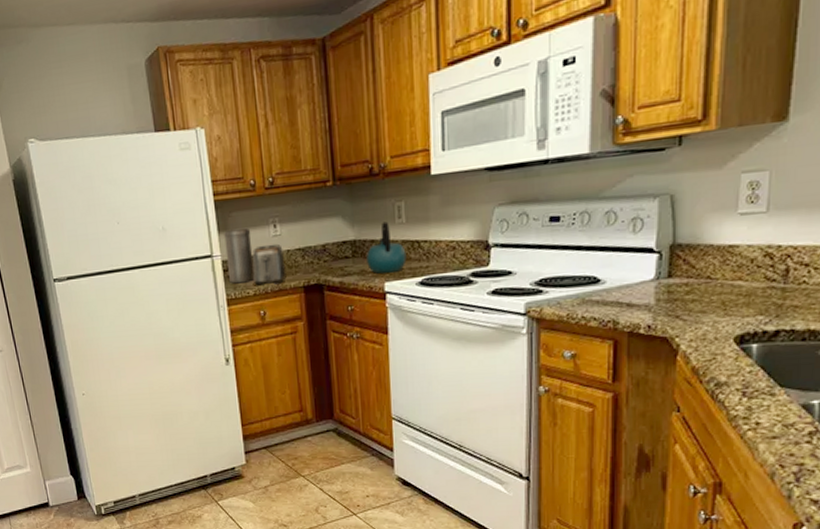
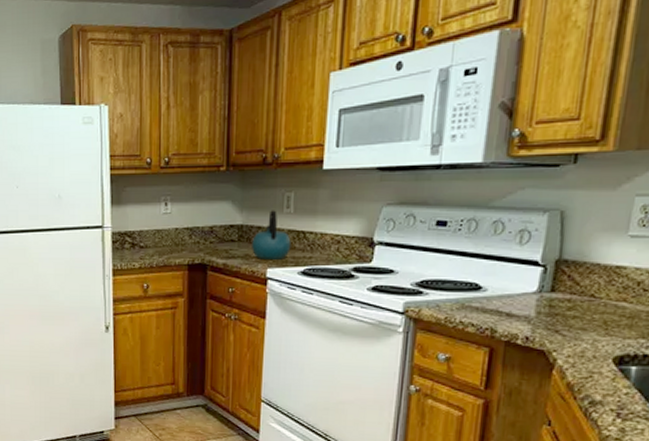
canister: present [224,227,255,284] -> none [116,203,143,256]
toaster: present [252,243,287,286] -> none [140,221,173,260]

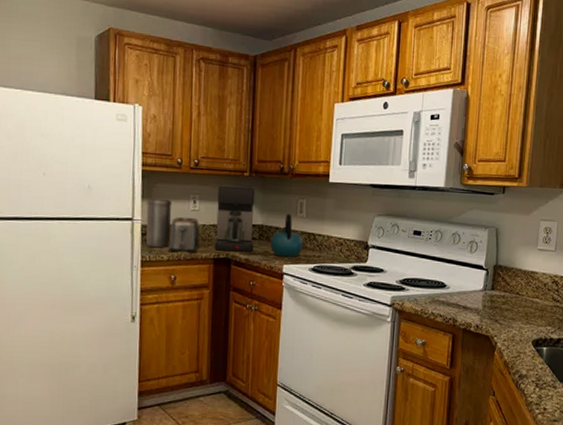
canister: none [116,203,143,256] -> present [145,198,172,248]
toaster: none [140,221,173,260] -> present [169,216,200,254]
coffee maker: none [189,183,234,256] -> present [215,185,255,252]

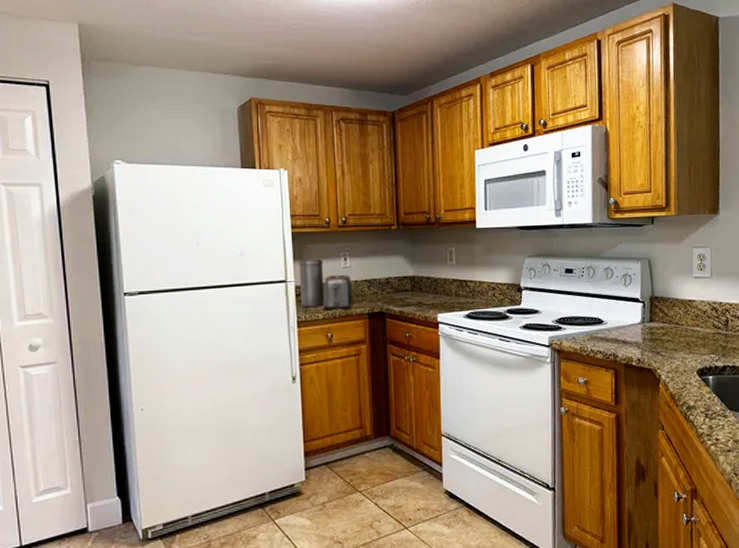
coffee maker: present [215,185,255,252] -> none [367,240,407,305]
kettle: present [270,214,304,258] -> none [423,263,456,307]

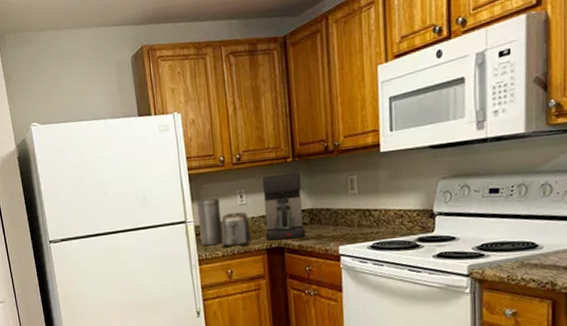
coffee maker: none [367,240,407,305] -> present [262,172,306,241]

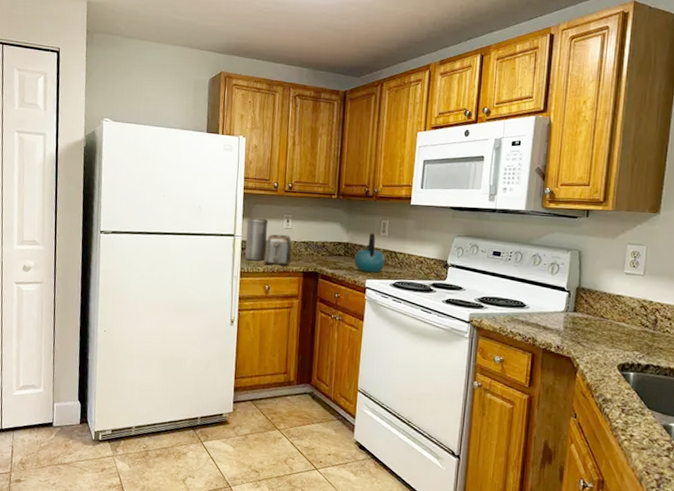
coffee maker: present [262,172,306,241] -> none [304,206,342,267]
kettle: none [323,192,359,239] -> present [355,233,386,274]

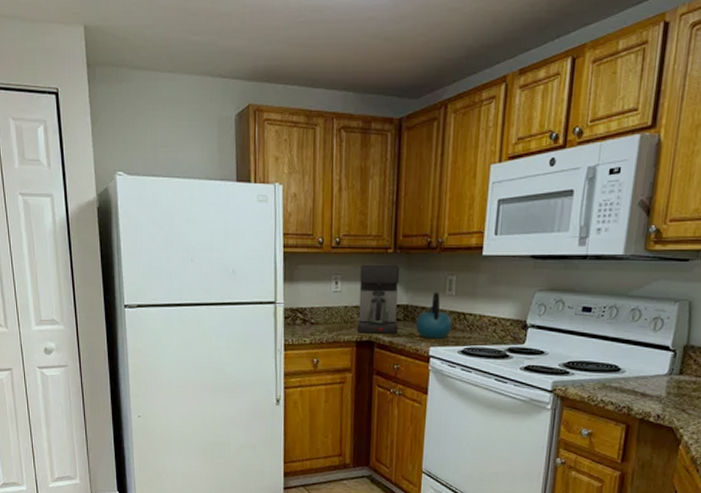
canister: present [244,217,269,261] -> none [288,280,314,331]
toaster: present [264,234,292,267] -> none [311,298,342,336]
coffee maker: none [304,206,342,267] -> present [357,264,400,334]

